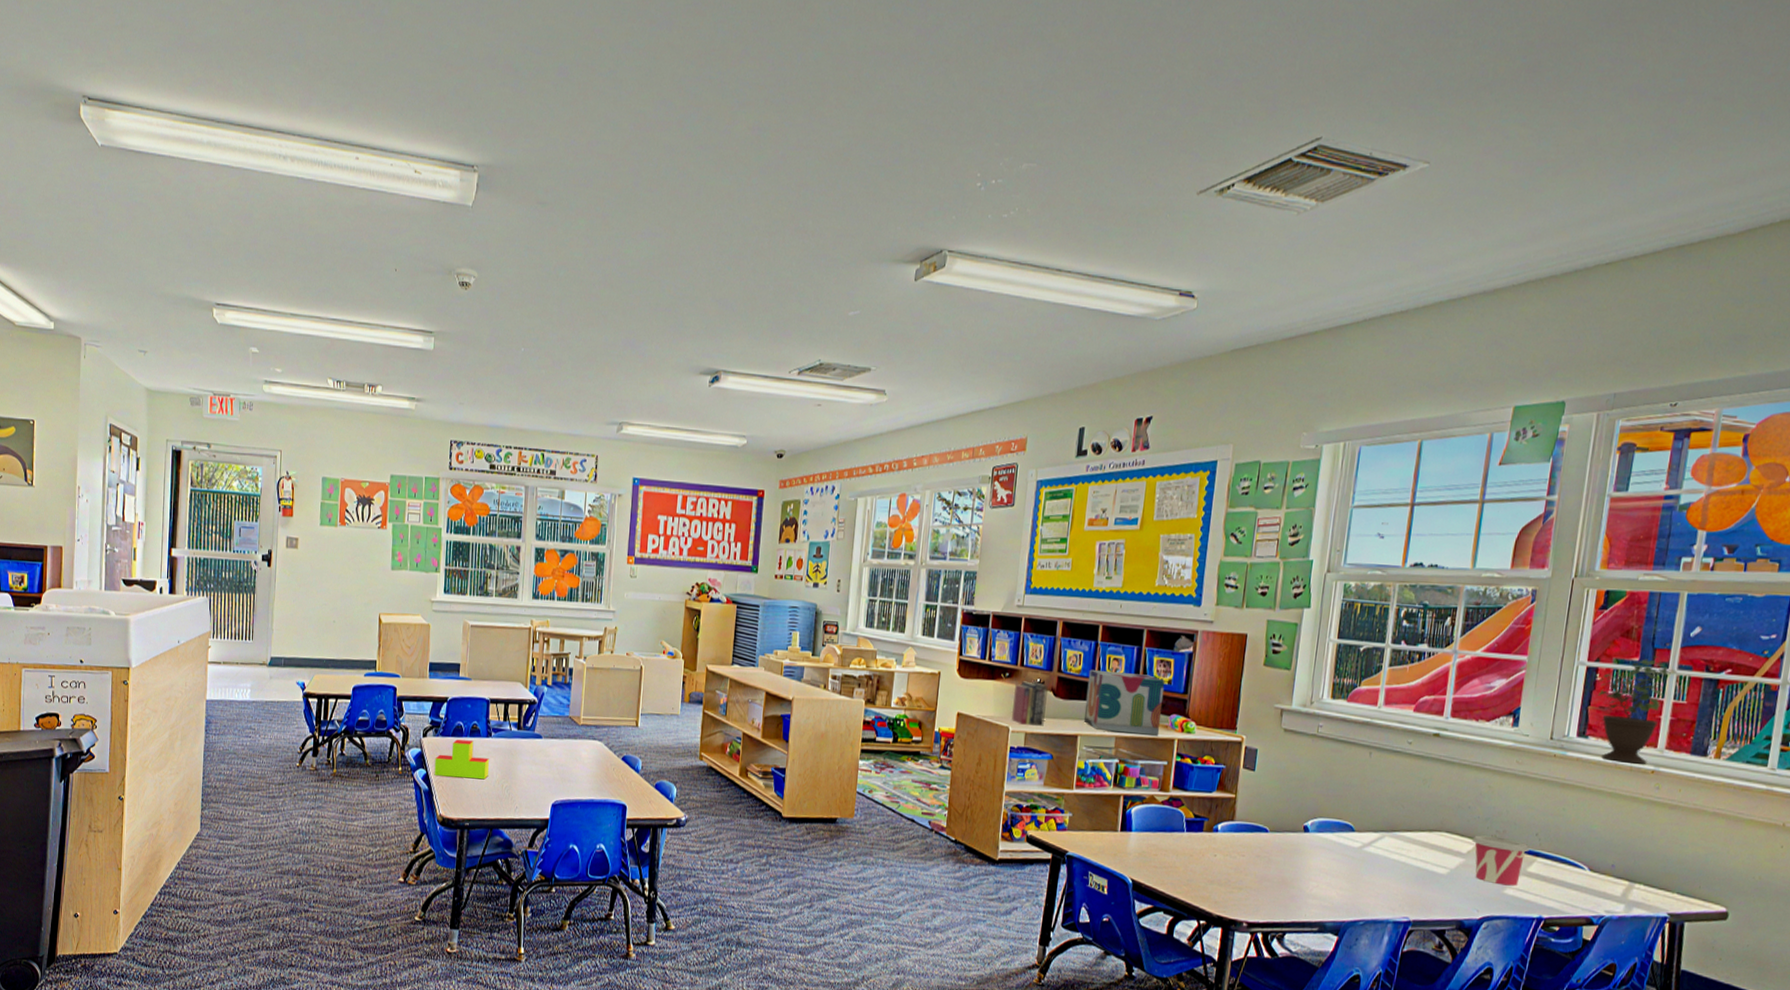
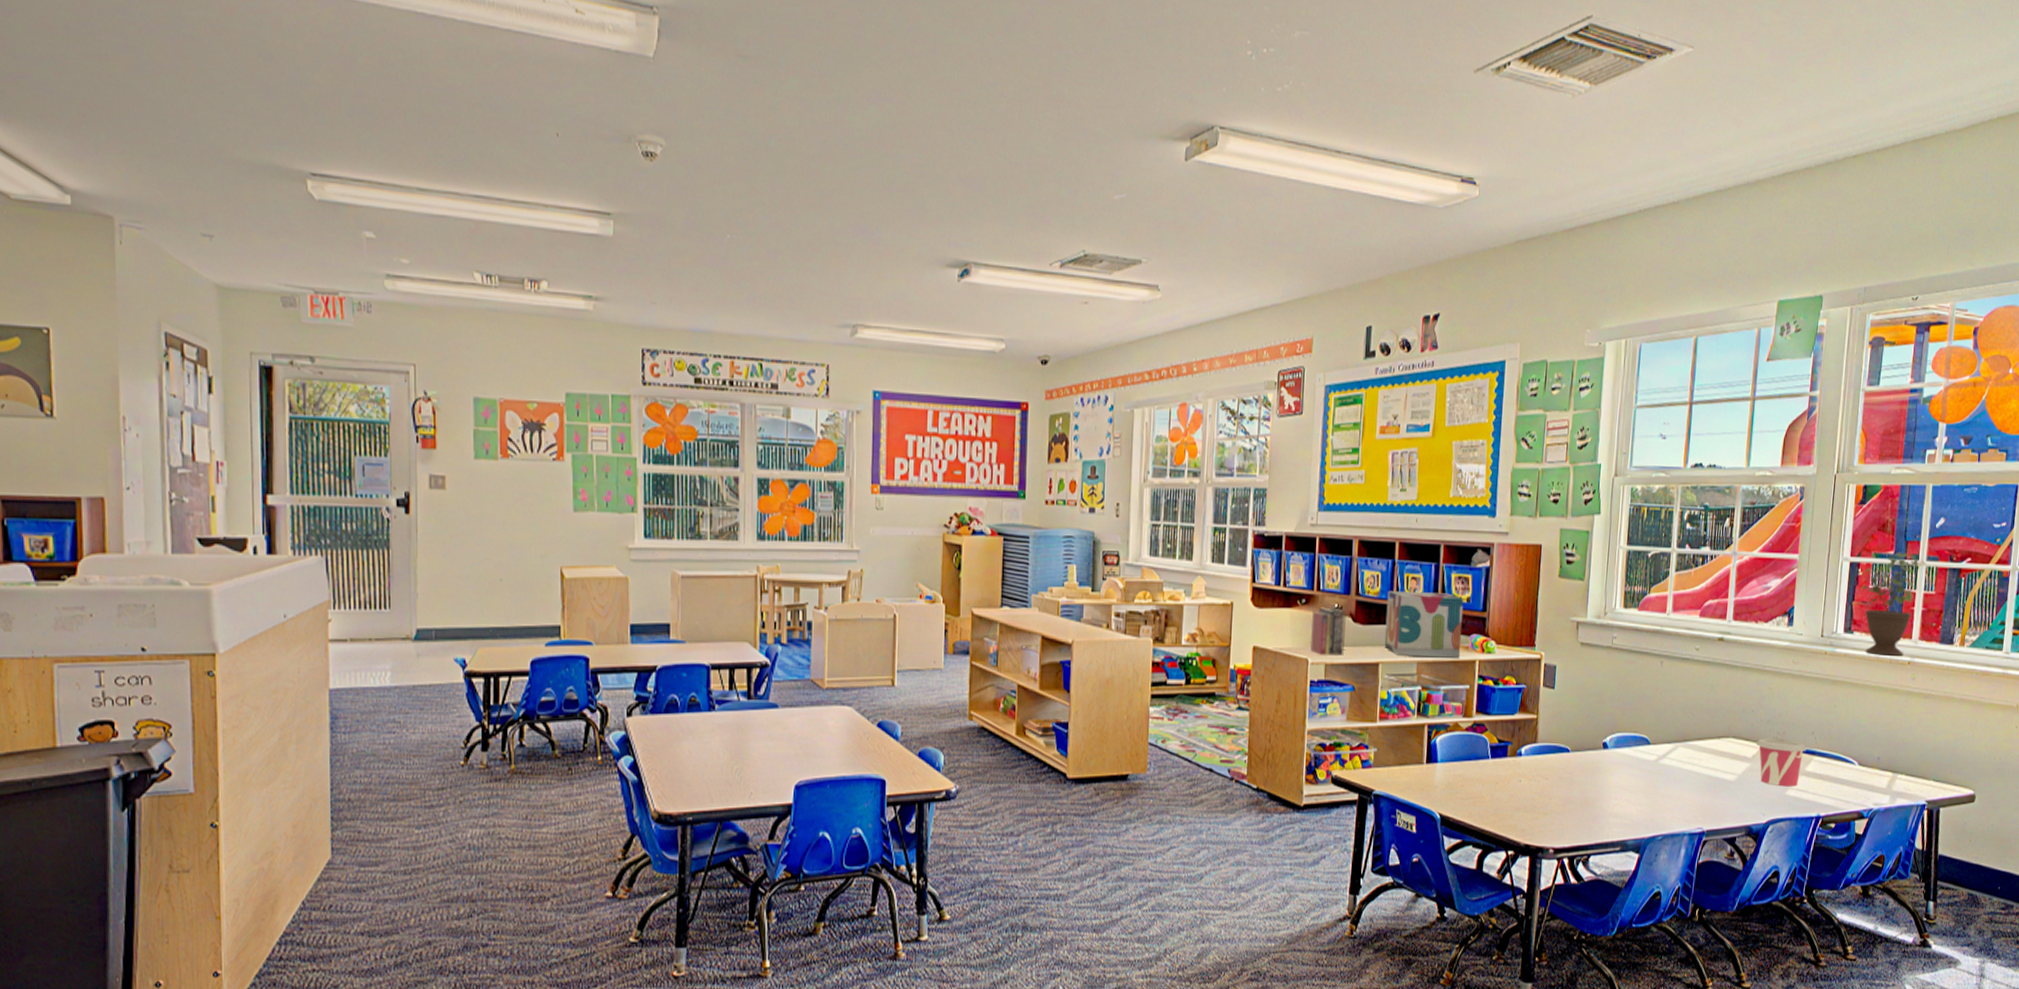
toy blocks: present [434,739,490,780] -> none [644,717,715,763]

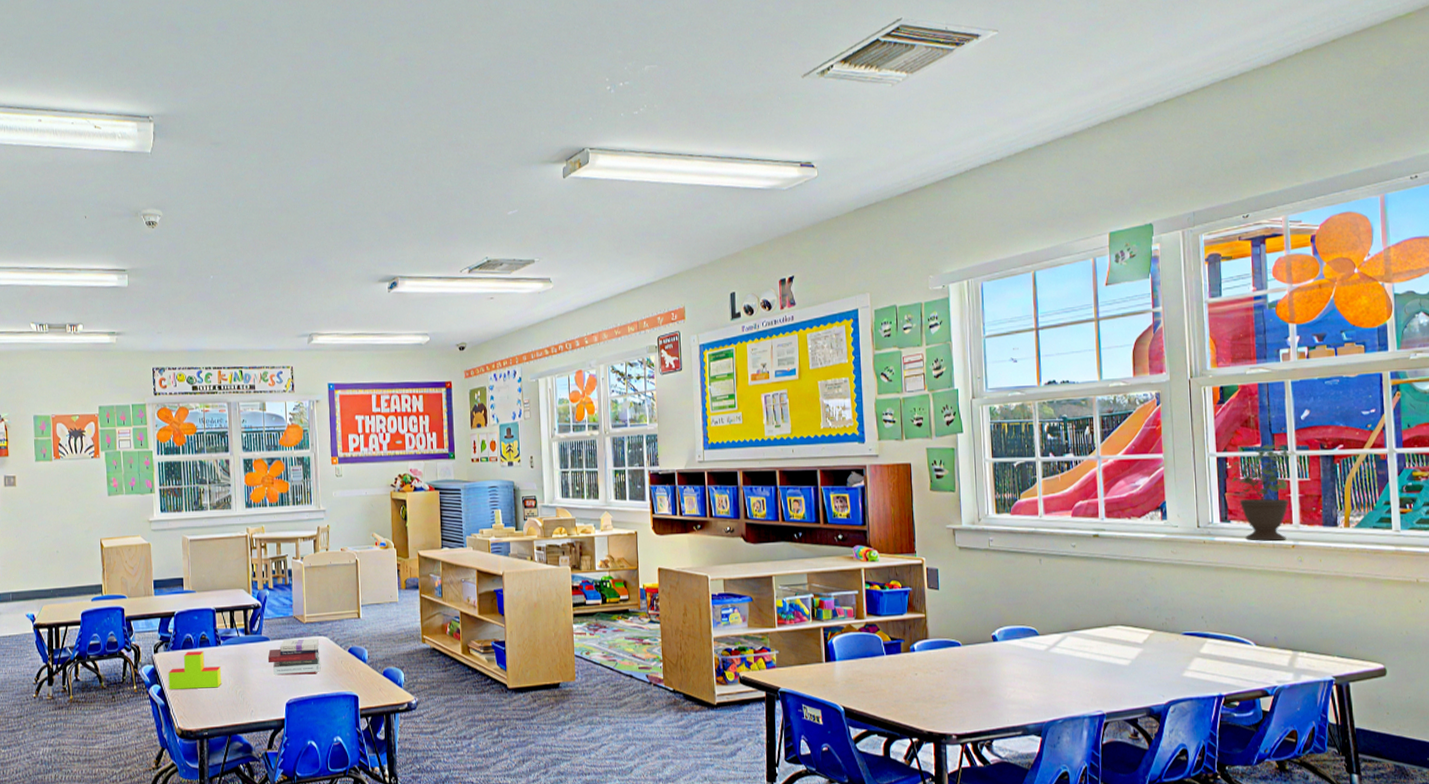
toy blocks: none [644,717,715,763] -> present [168,651,222,690]
books: none [774,707,843,752] -> present [267,638,322,675]
books: present [1310,607,1346,657] -> none [707,530,739,573]
letter cube: present [1384,590,1464,659] -> none [773,511,847,569]
cup: present [1755,738,1807,787] -> none [1145,624,1199,669]

